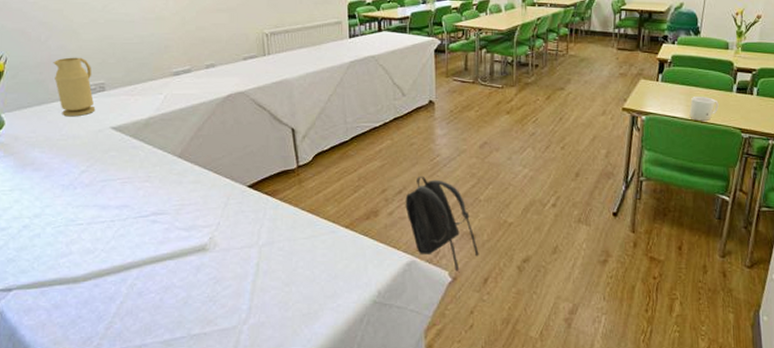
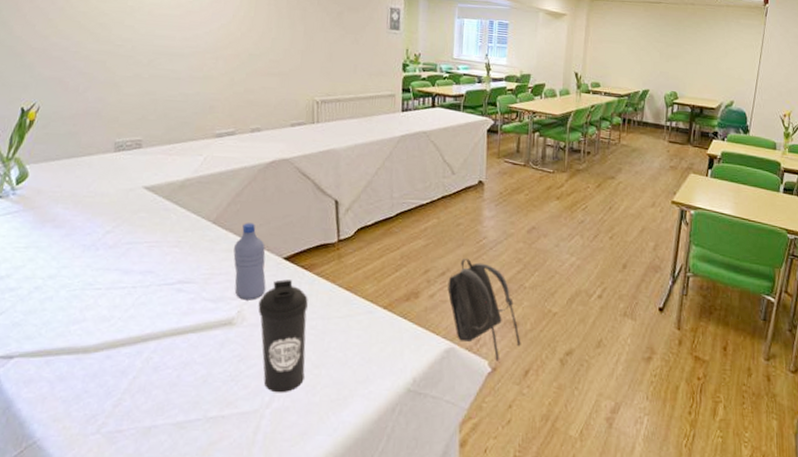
water jug: present [53,57,96,117] -> none [88,110,130,173]
water bottle: none [200,155,234,227] -> present [233,223,266,301]
water bottle: none [228,206,276,310] -> present [258,279,308,393]
mug: present [689,97,719,121] -> none [737,194,766,219]

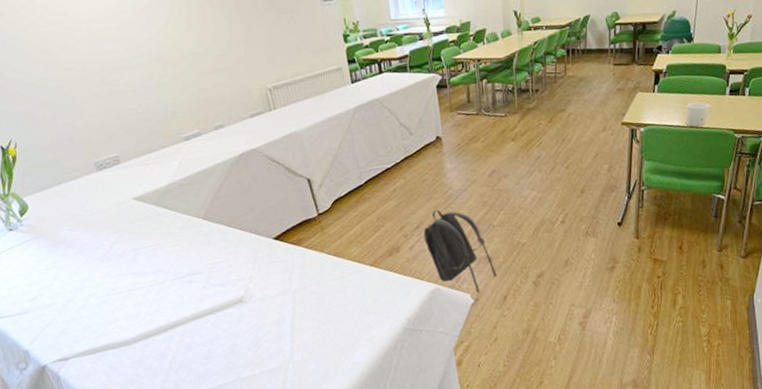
water bottle: present [233,223,266,301] -> none [227,213,265,280]
water bottle: present [258,279,308,393] -> none [260,256,315,350]
mug: none [737,194,766,219] -> present [685,102,713,127]

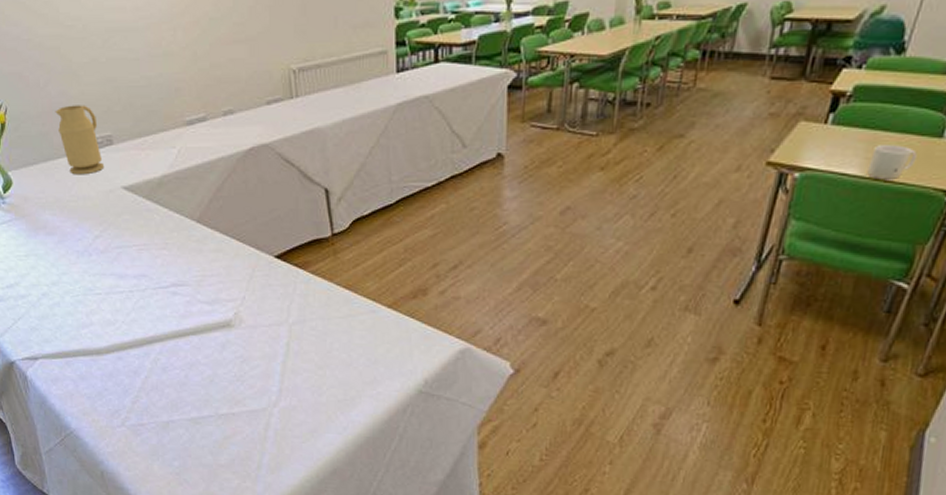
water jug: none [63,133,115,193] -> present [55,105,105,175]
backpack: present [423,209,497,292] -> none [460,248,550,361]

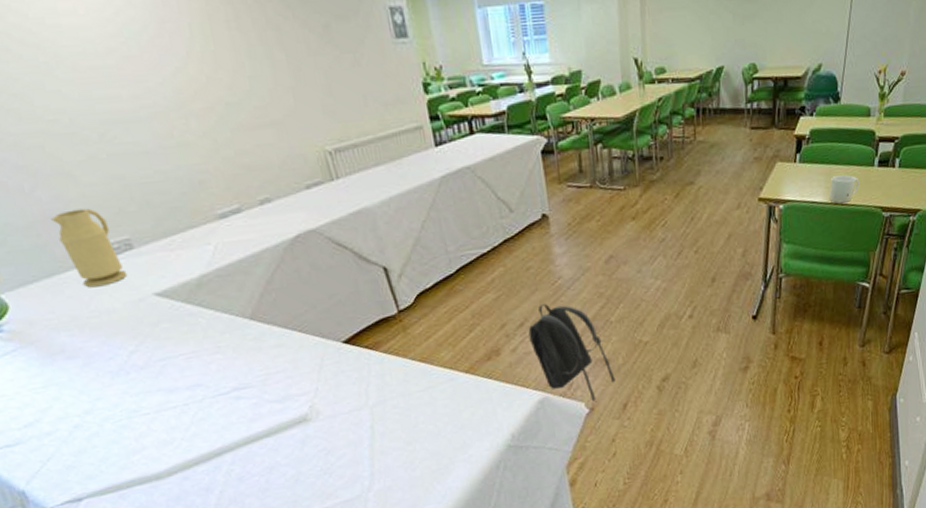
backpack: none [460,248,550,361] -> present [528,303,616,400]

